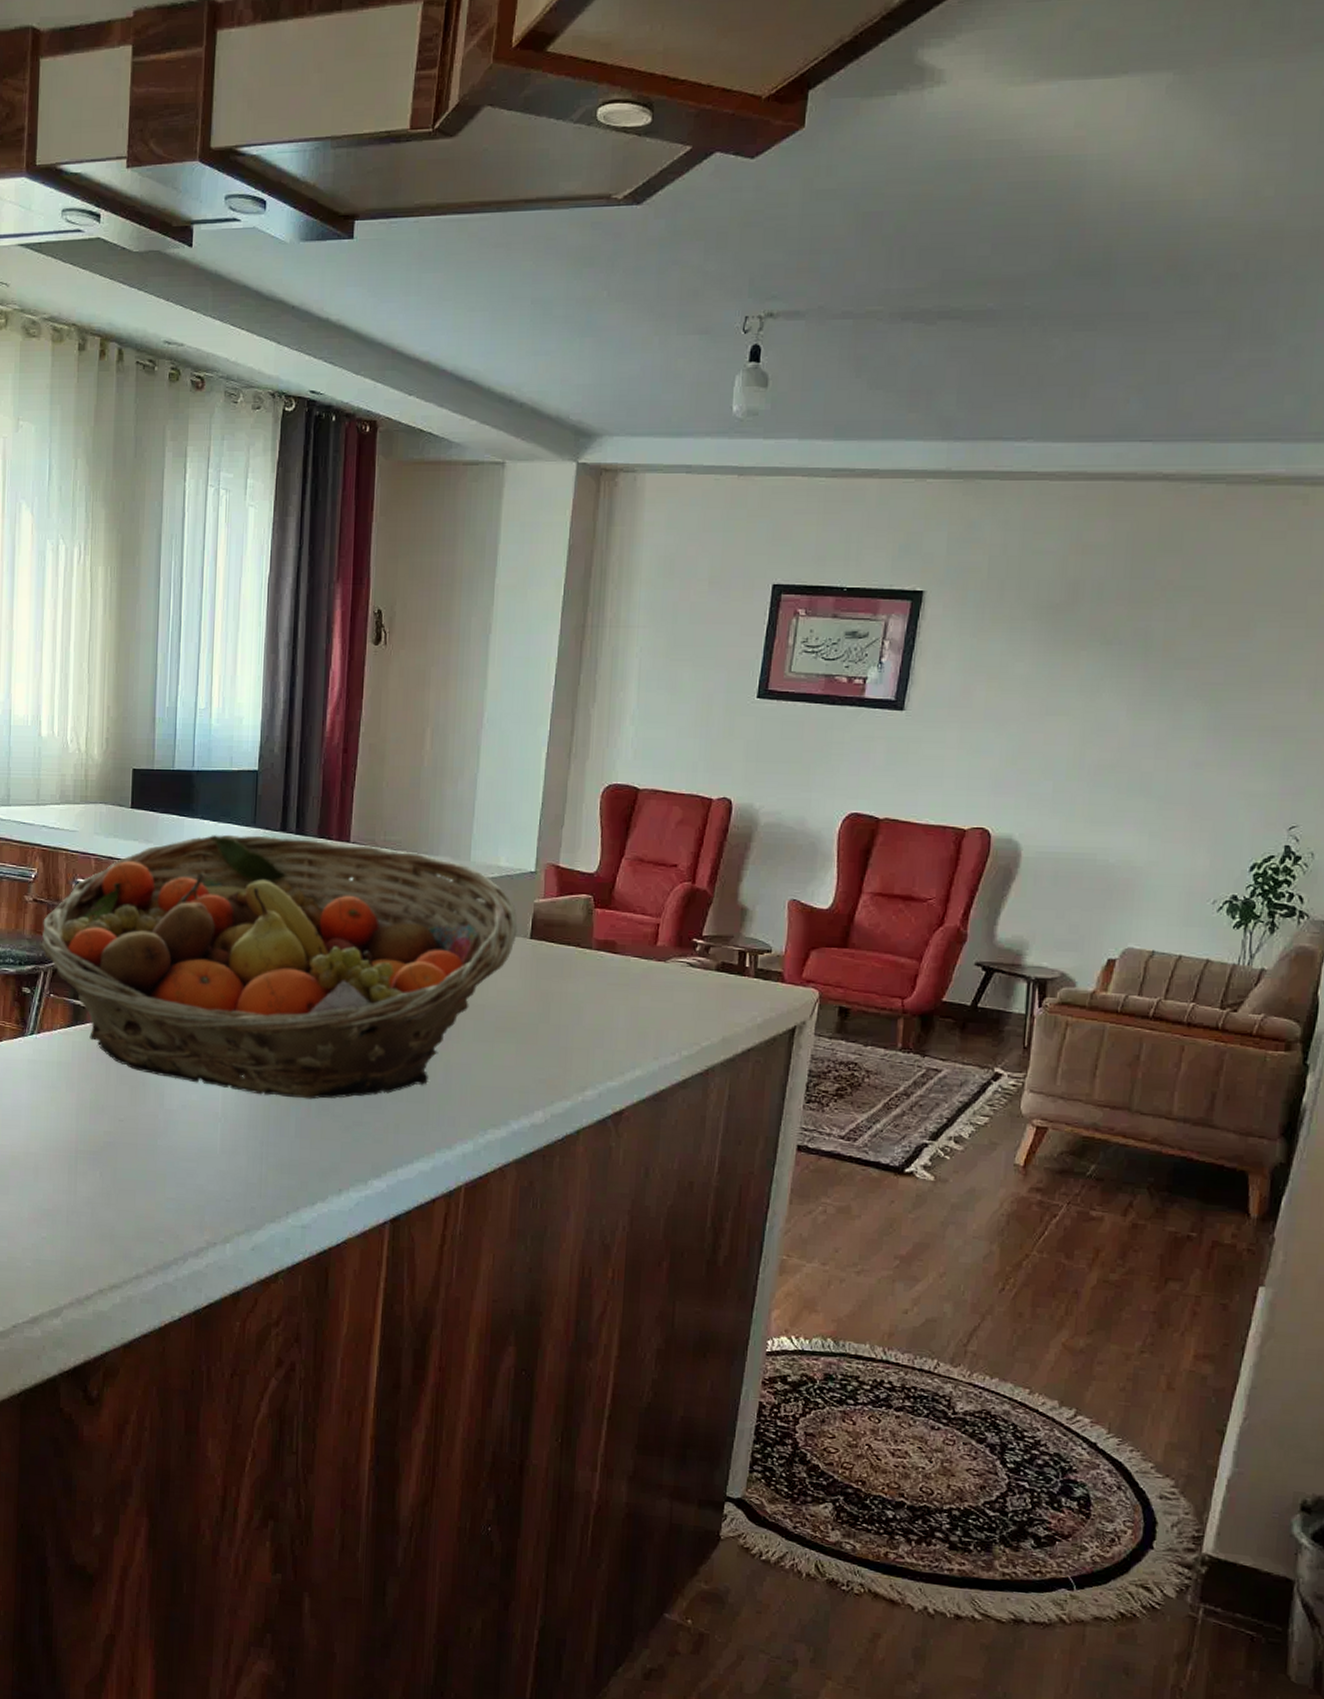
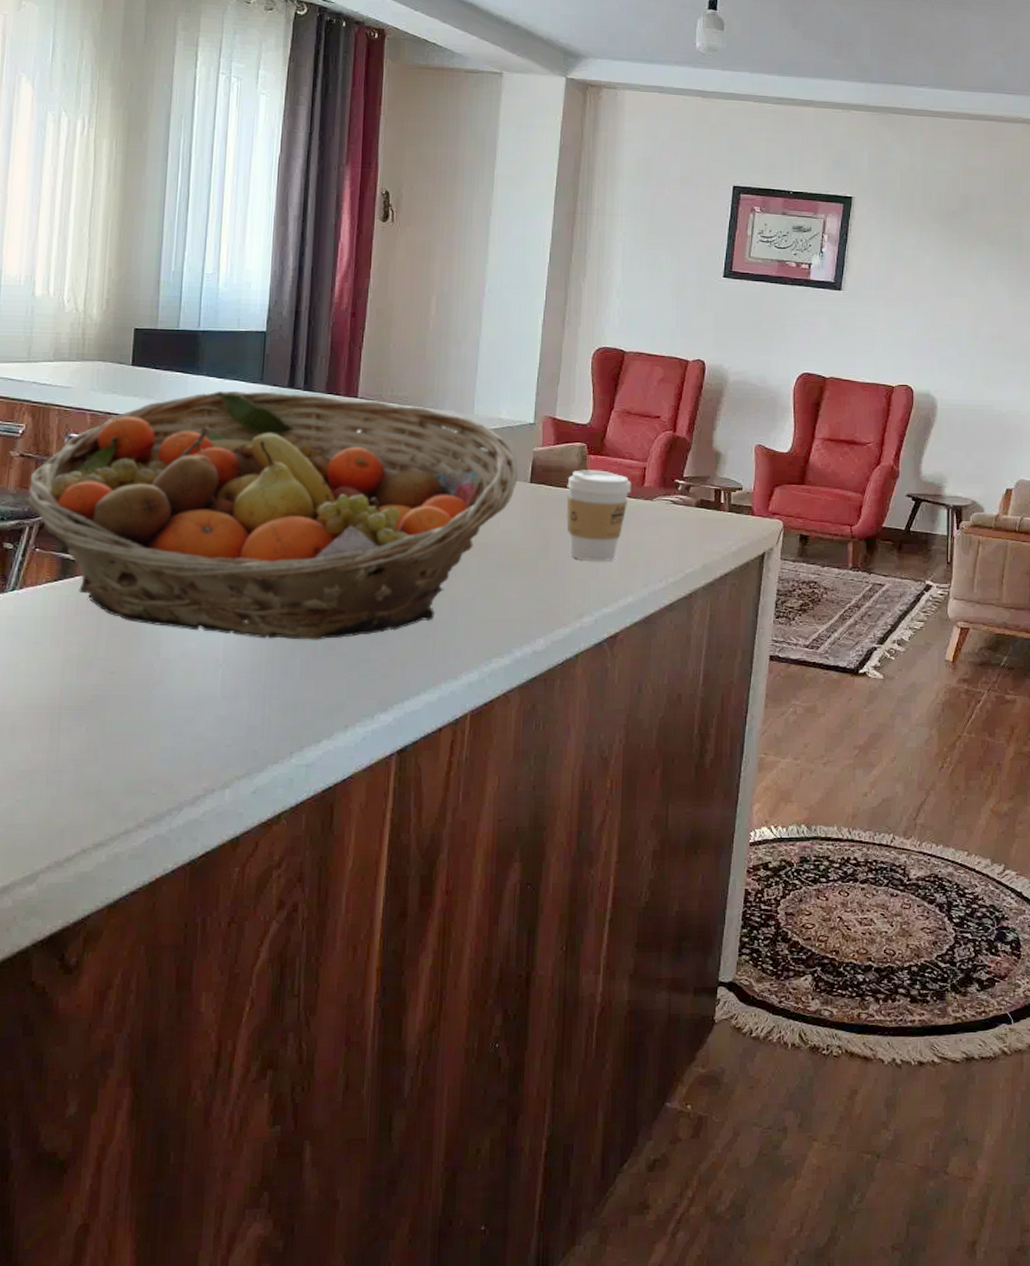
coffee cup: none [569,925,643,1029] -> present [566,470,632,561]

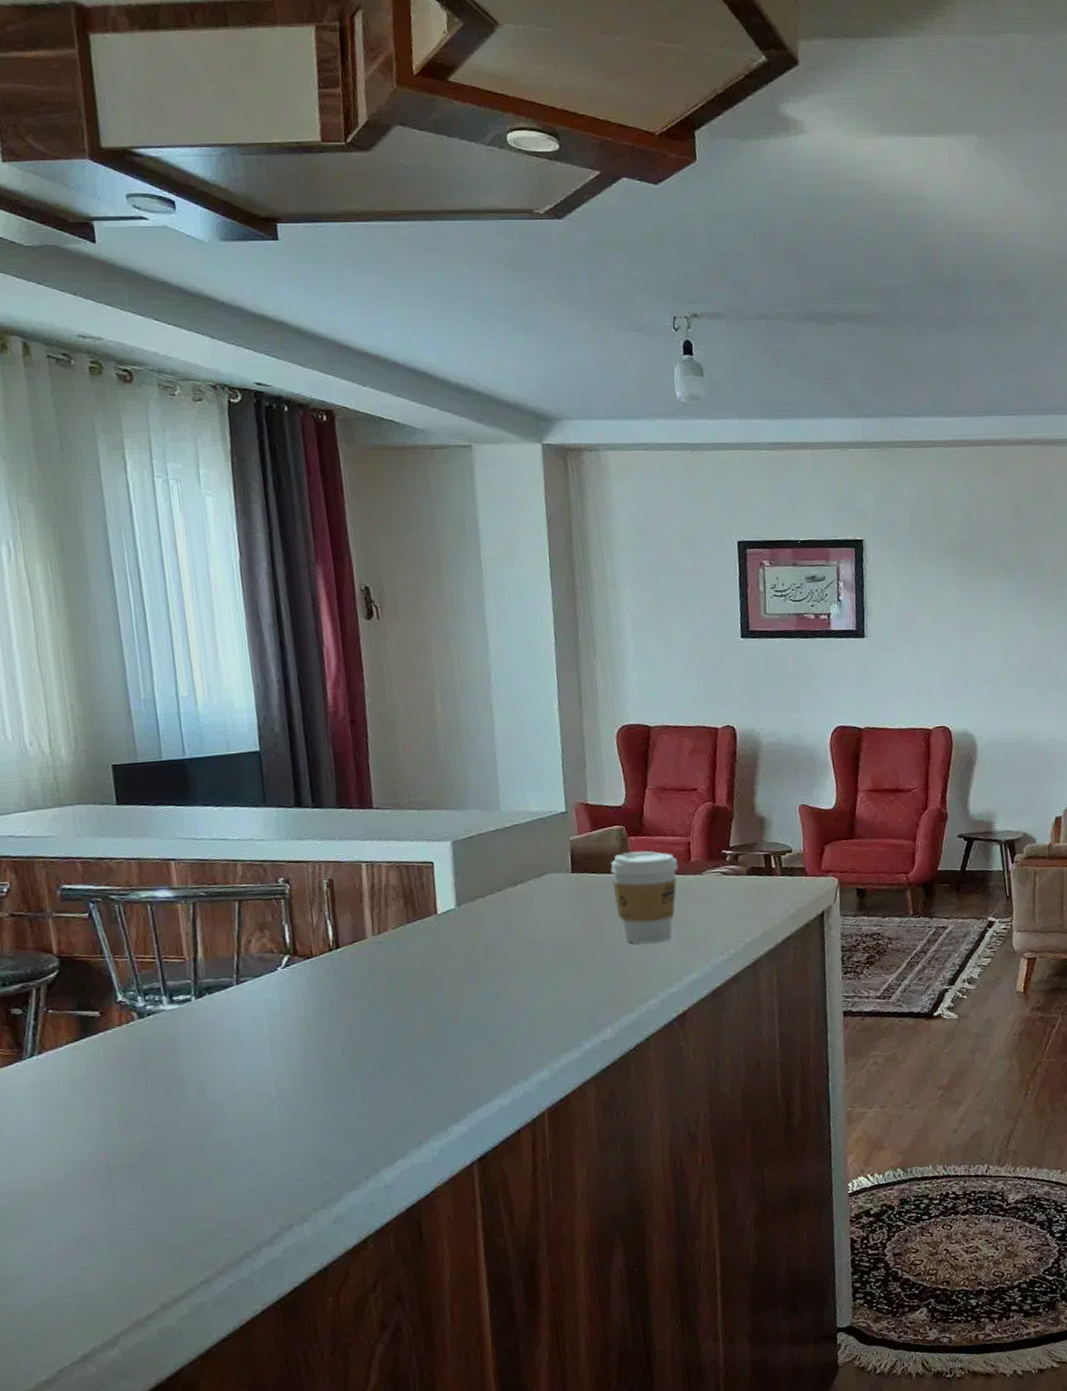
fruit basket: present [24,390,518,640] -> none [24,809,558,1071]

